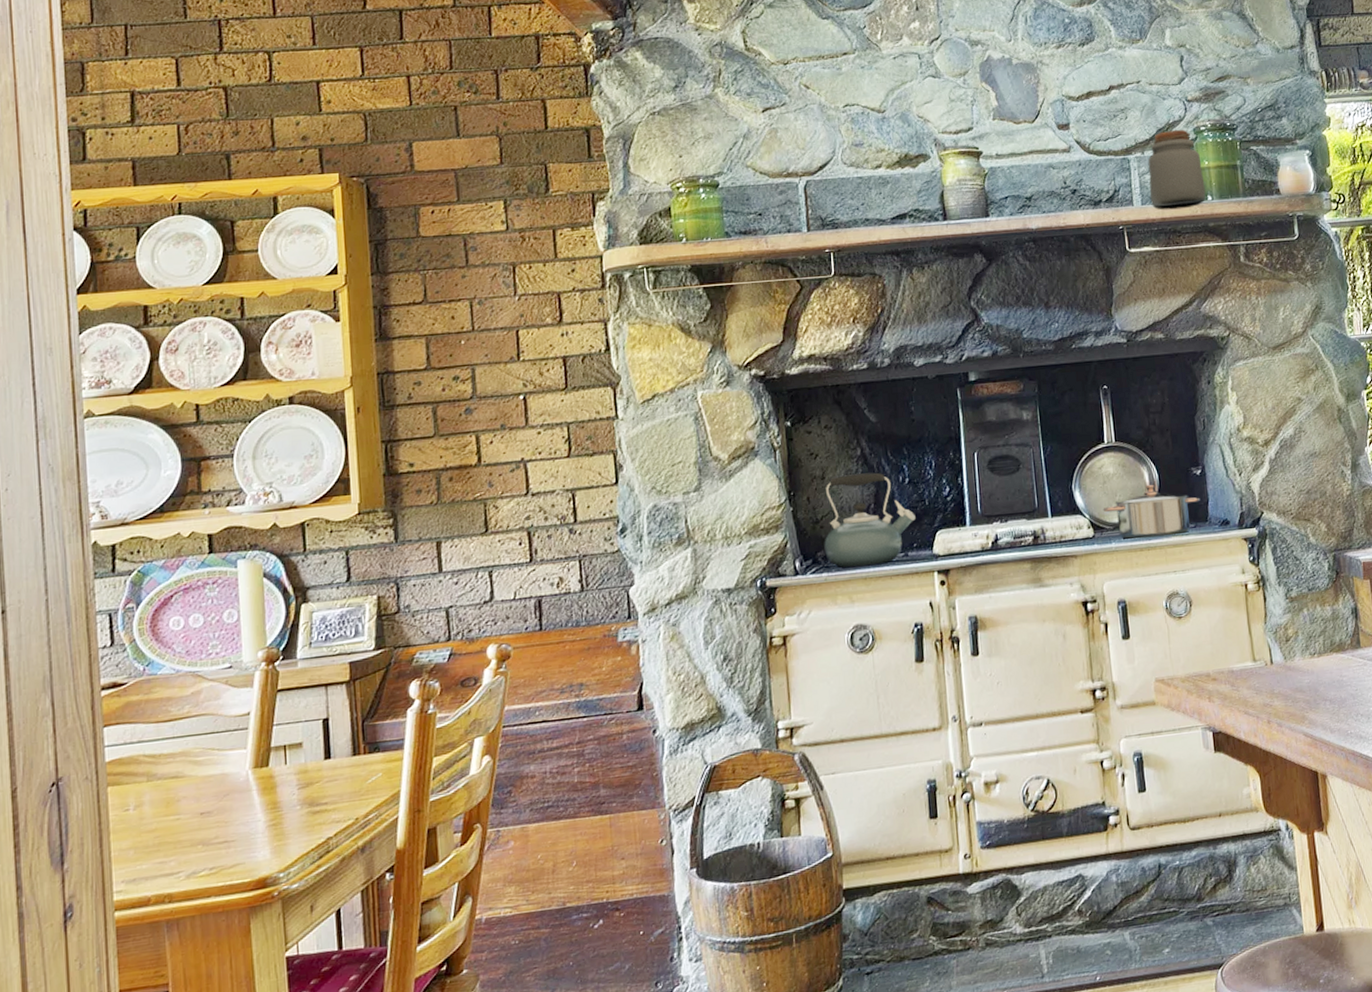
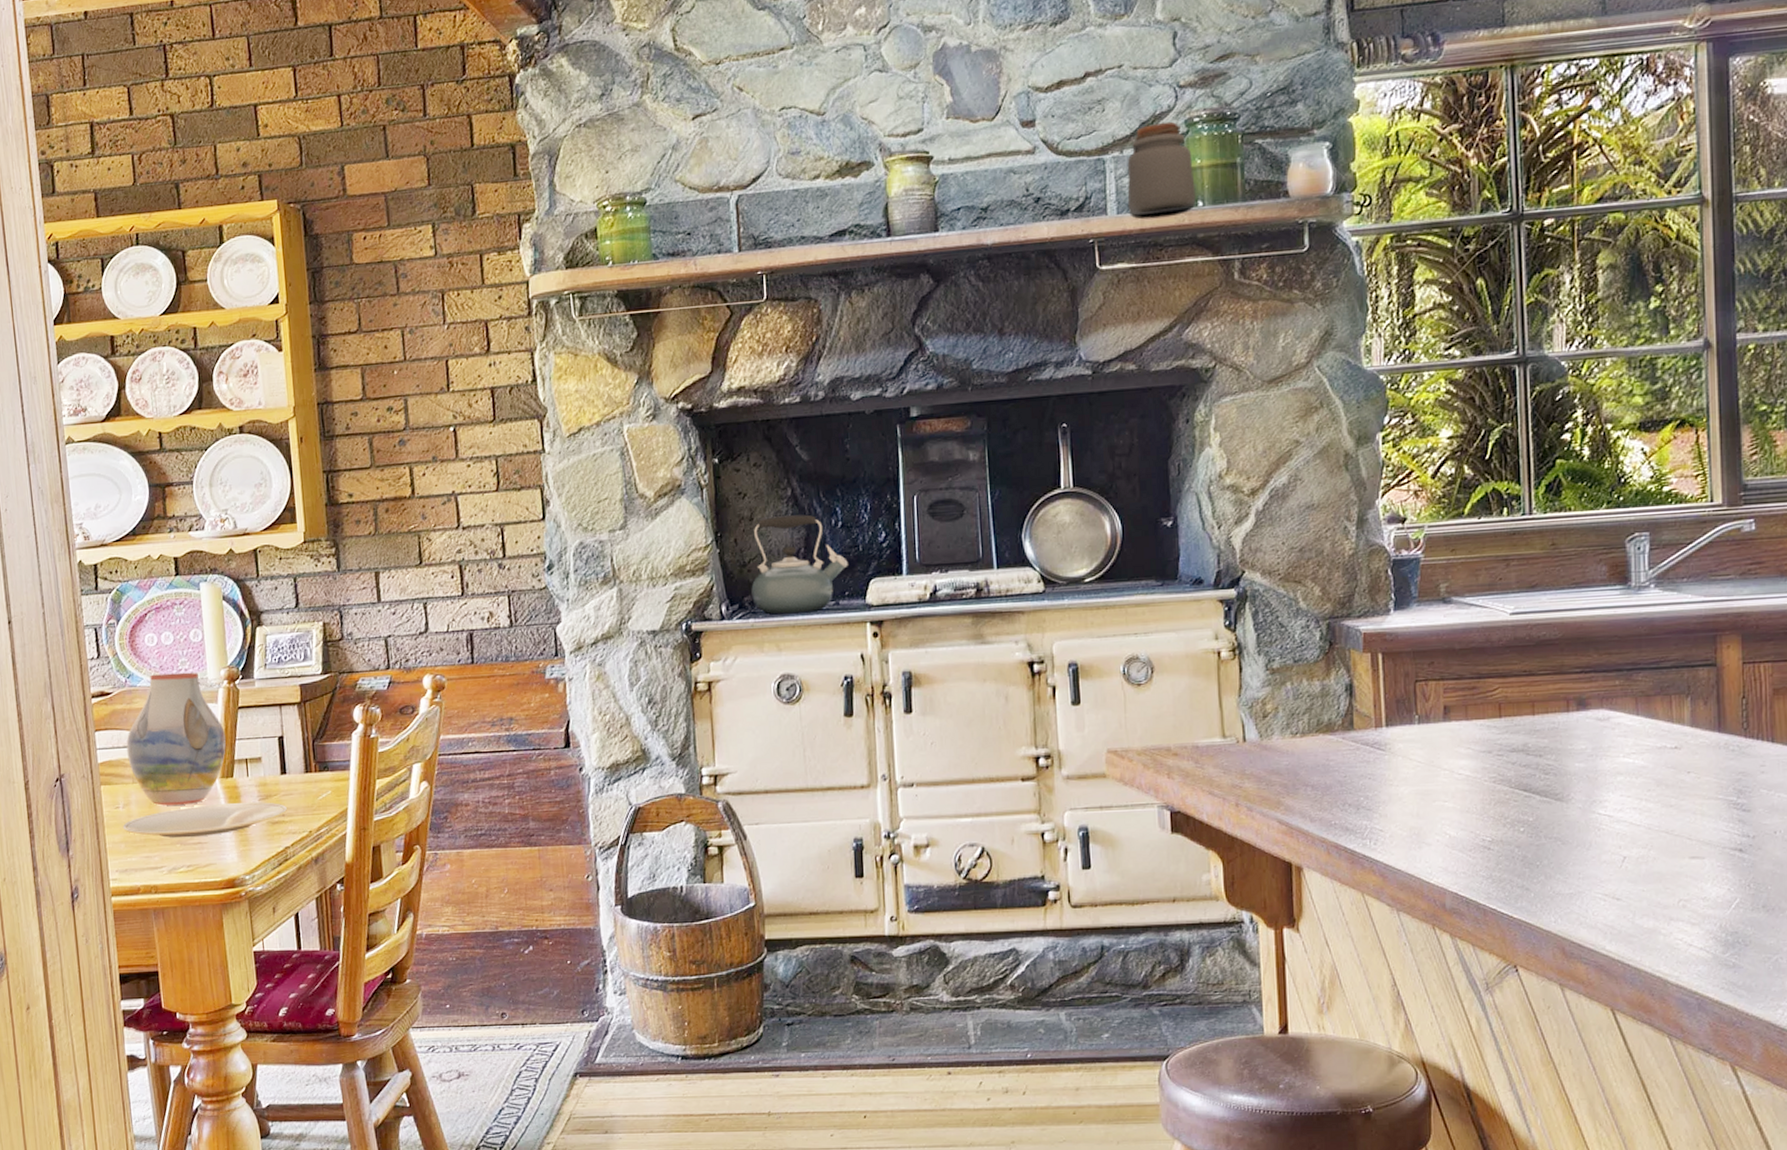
plate: none [132,790,332,839] -> present [122,802,288,838]
vase: none [141,655,261,804] -> present [126,672,226,806]
cooking pot: present [1103,484,1201,540] -> none [1055,535,1170,597]

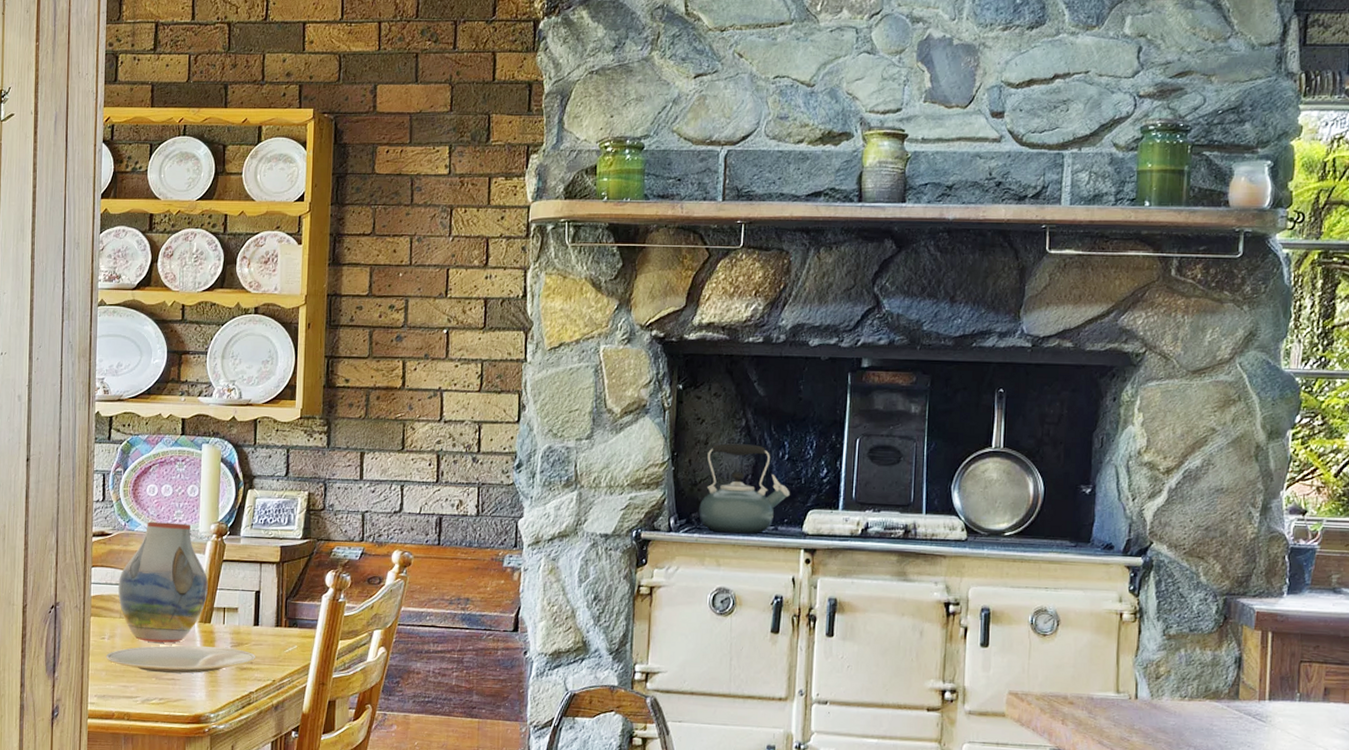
jar: present [1127,121,1196,220] -> none [1080,126,1144,213]

